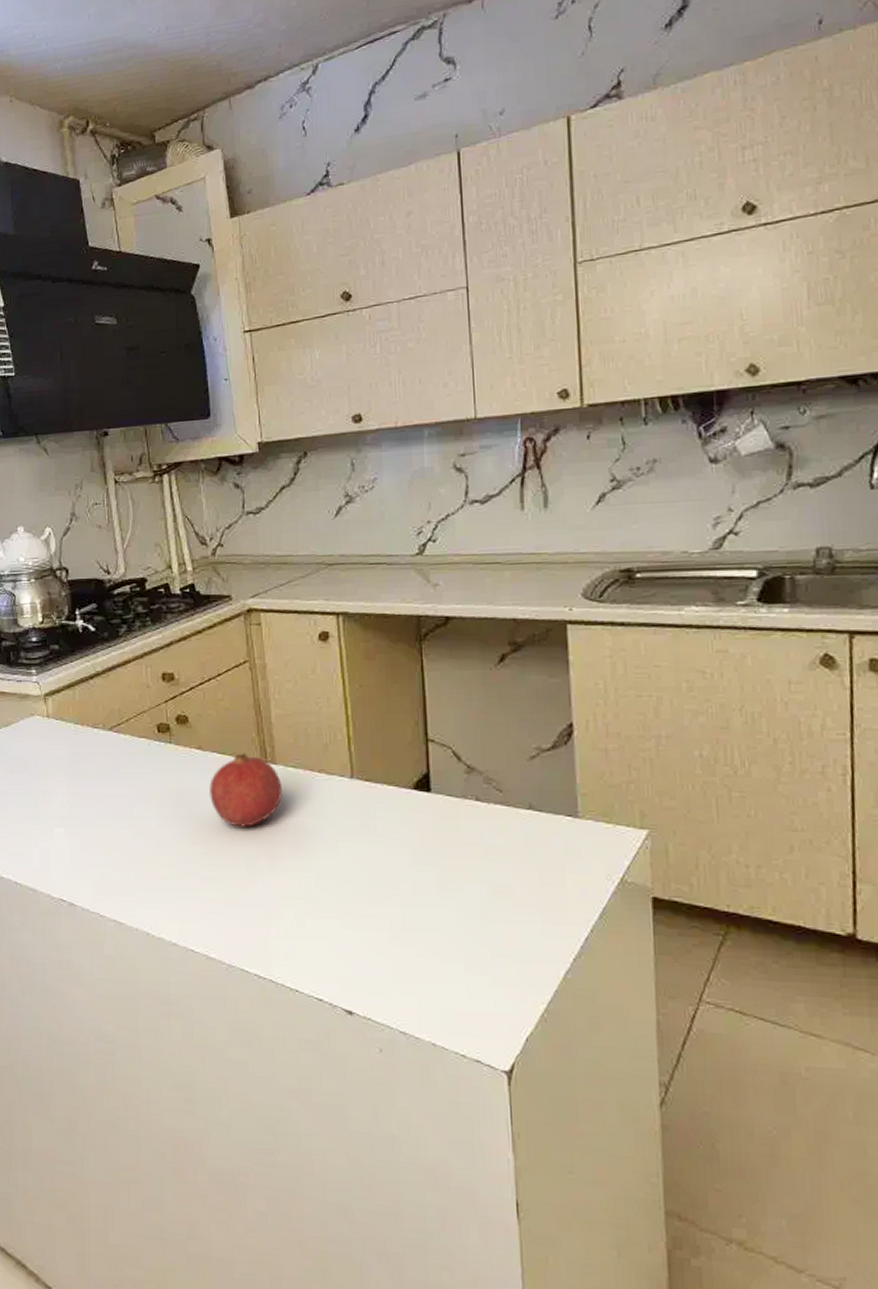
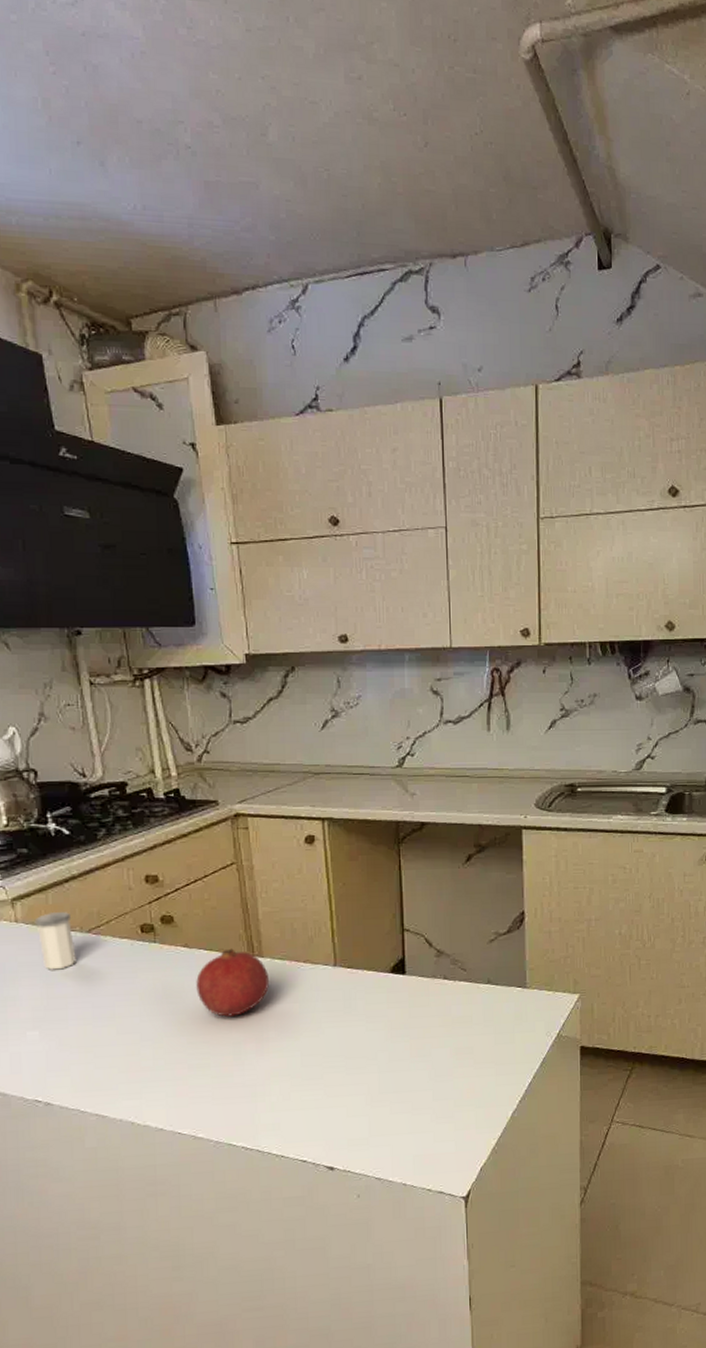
salt shaker: none [63,707,99,767] -> present [34,911,76,970]

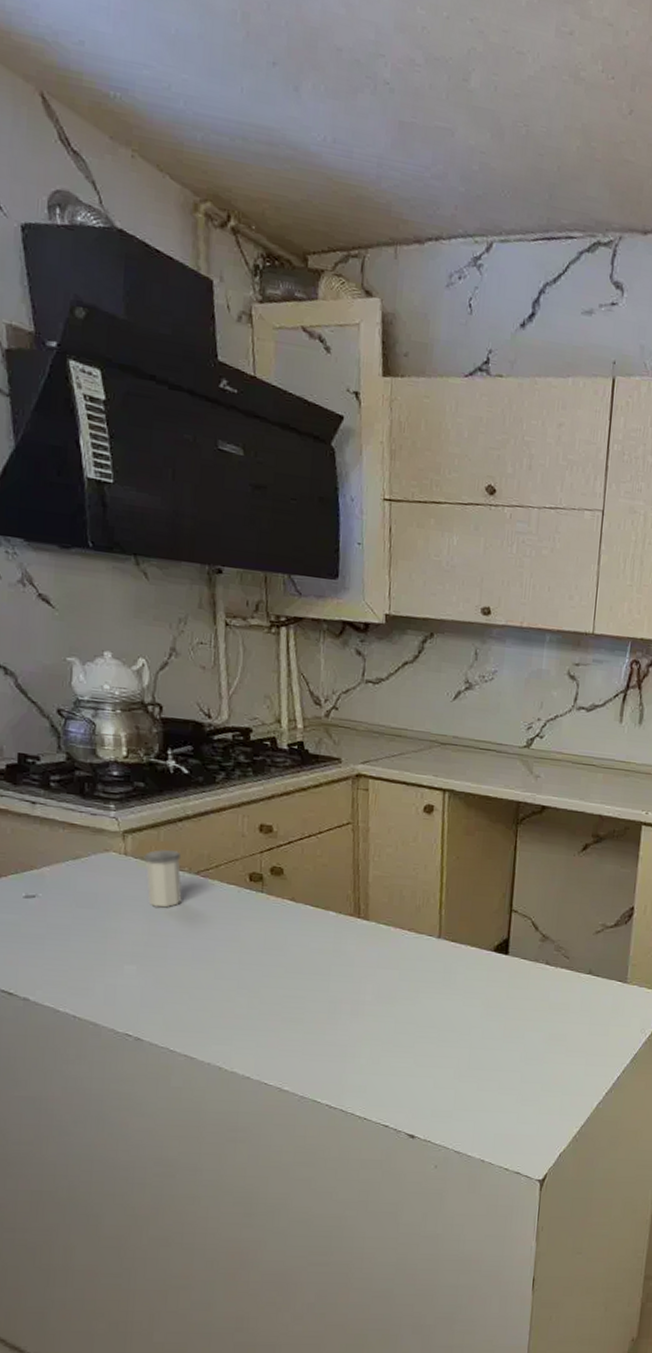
fruit: present [196,948,269,1017] -> none [298,907,372,975]

